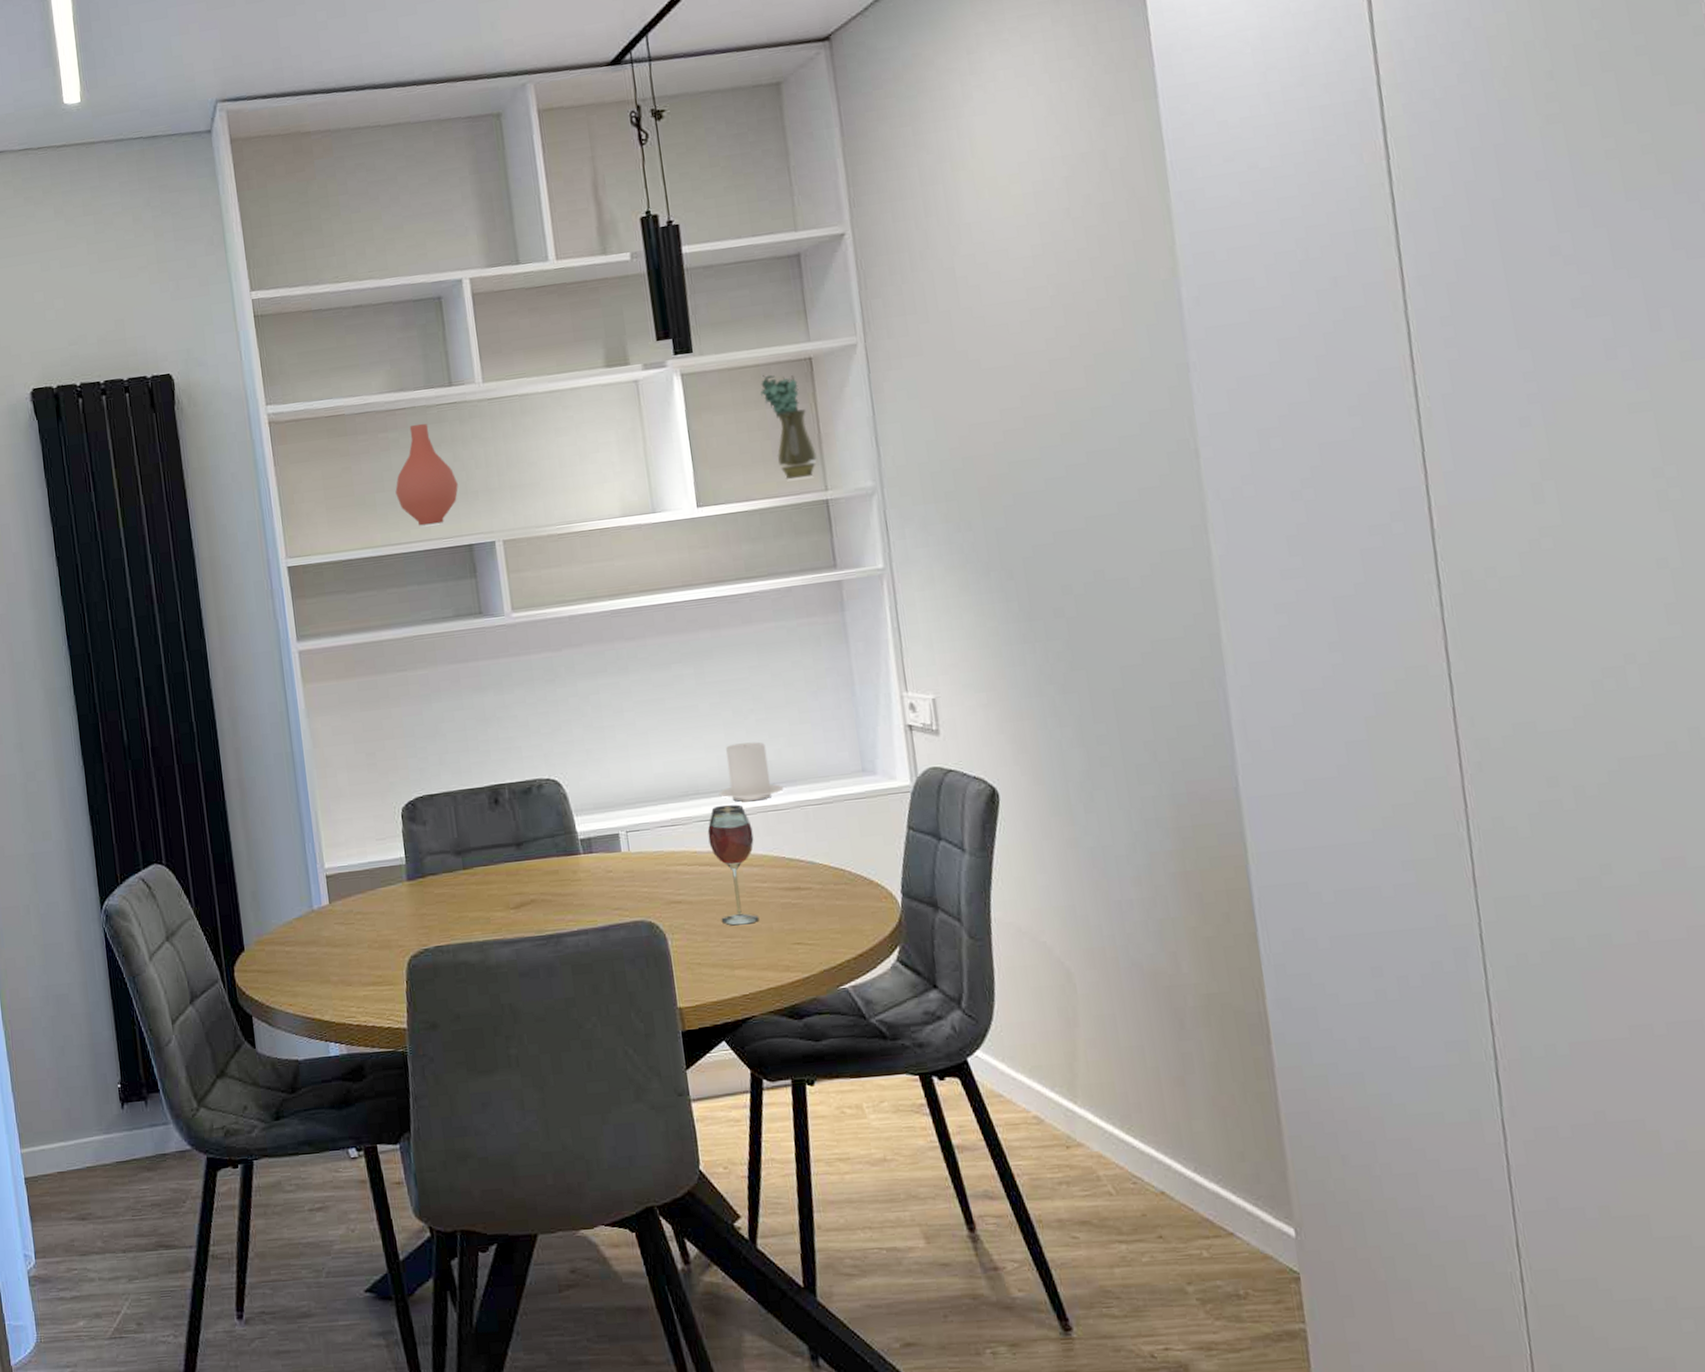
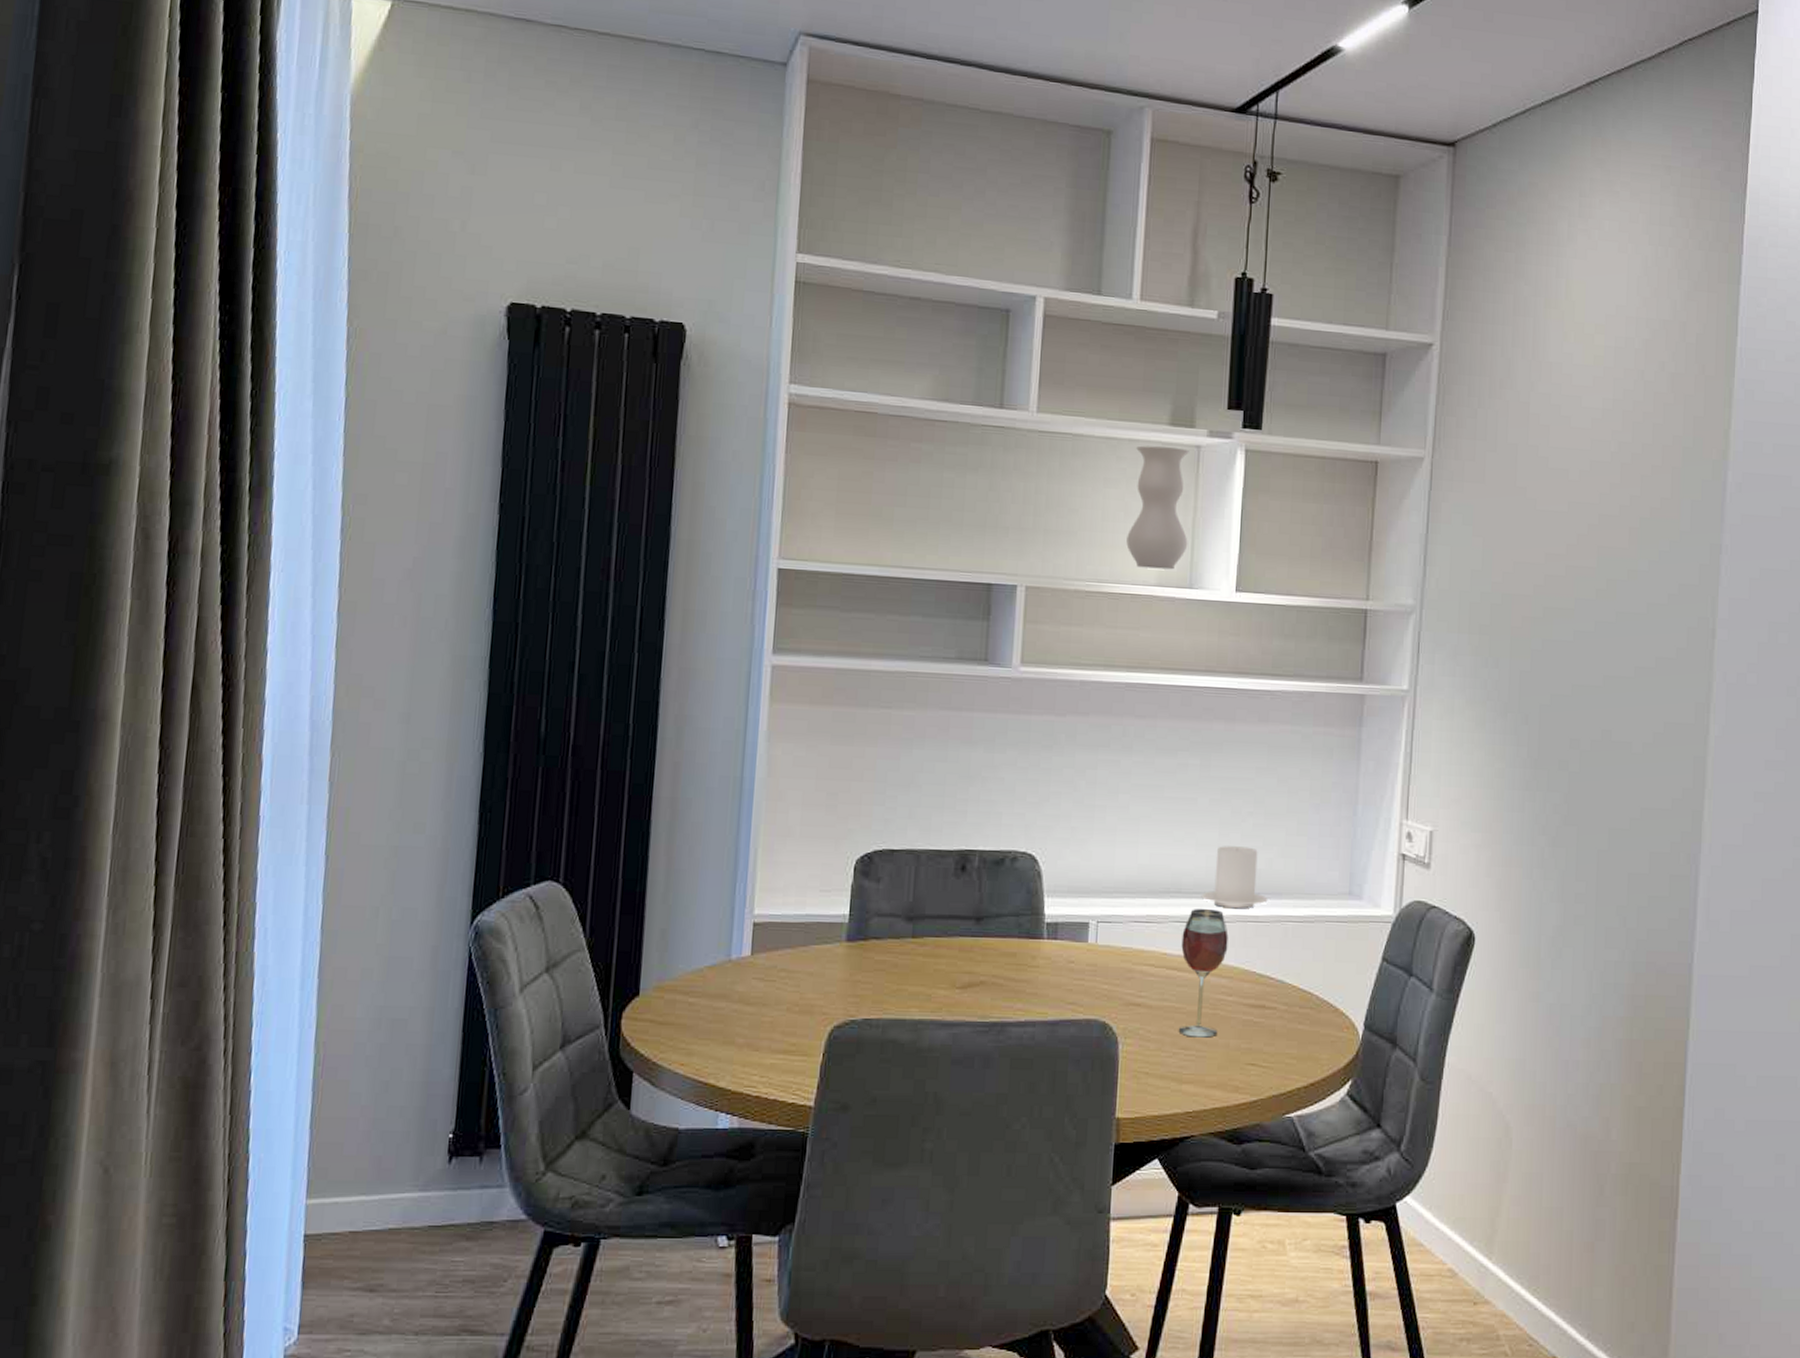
vase: present [395,423,458,526] -> none [917,441,989,554]
vase: none [578,386,644,504] -> present [1126,445,1189,570]
vase: present [761,374,817,480] -> none [1321,468,1364,583]

